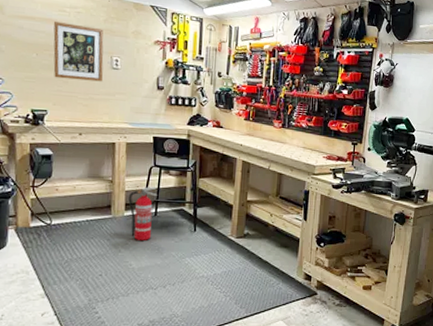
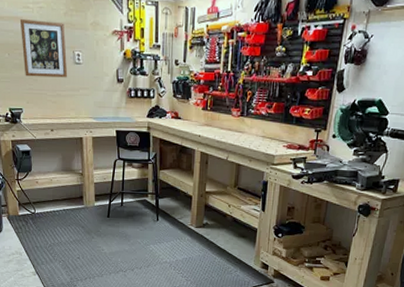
fire extinguisher: present [128,186,157,240] -> none [97,178,122,228]

